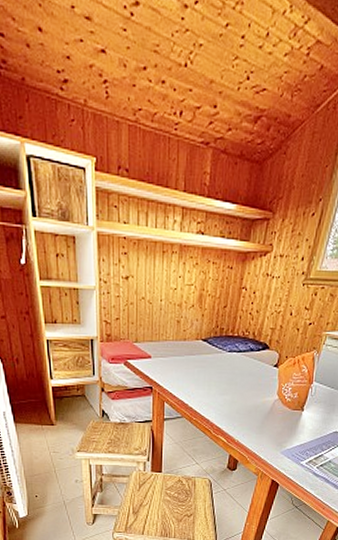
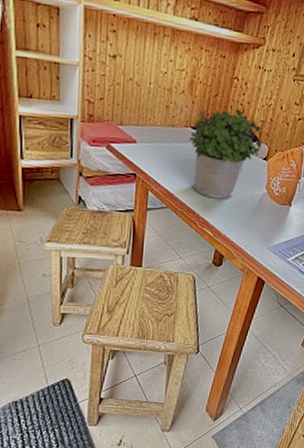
potted plant: none [201,318,273,407] -> present [190,109,263,199]

